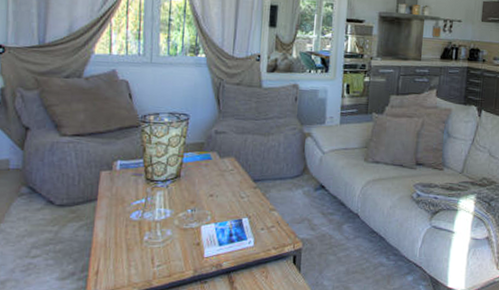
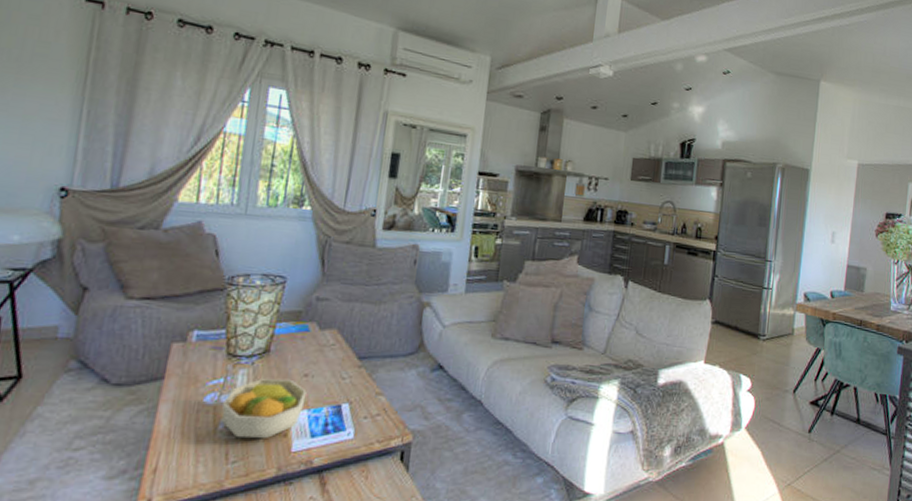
fruit bowl: none [145,198,213,247] -> present [221,378,307,439]

